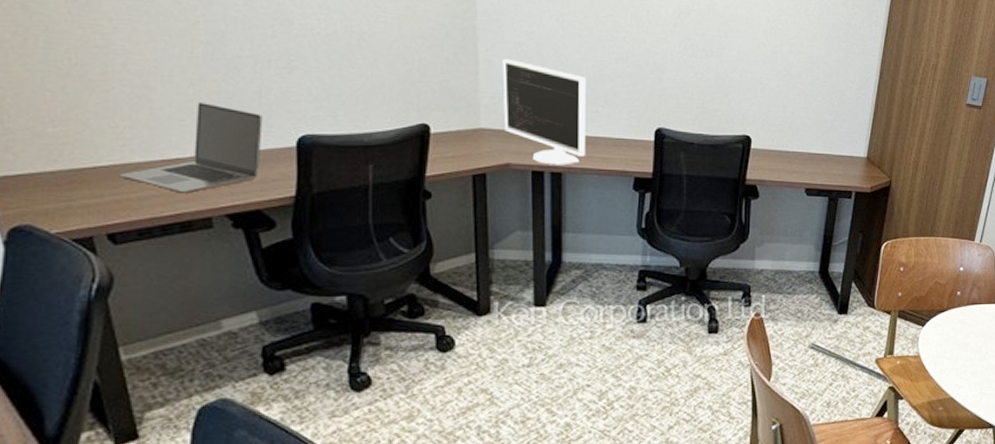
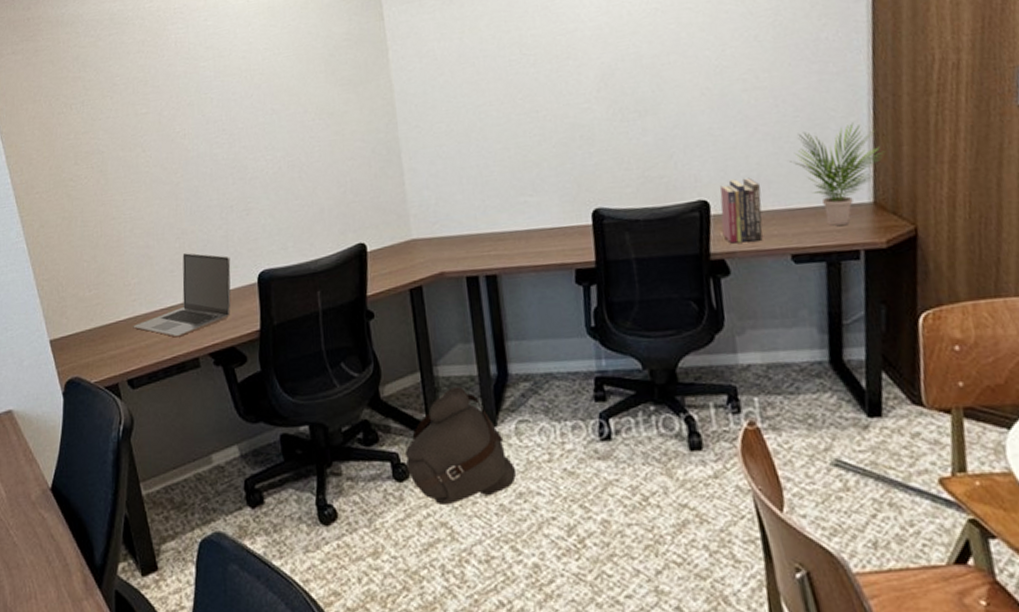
backpack: none [451,269,560,373] -> present [404,386,517,505]
computer monitor: present [502,58,586,165] -> none [426,163,519,268]
books: none [758,122,791,174] -> present [719,177,763,244]
potted plant: none [815,94,881,172] -> present [790,122,886,227]

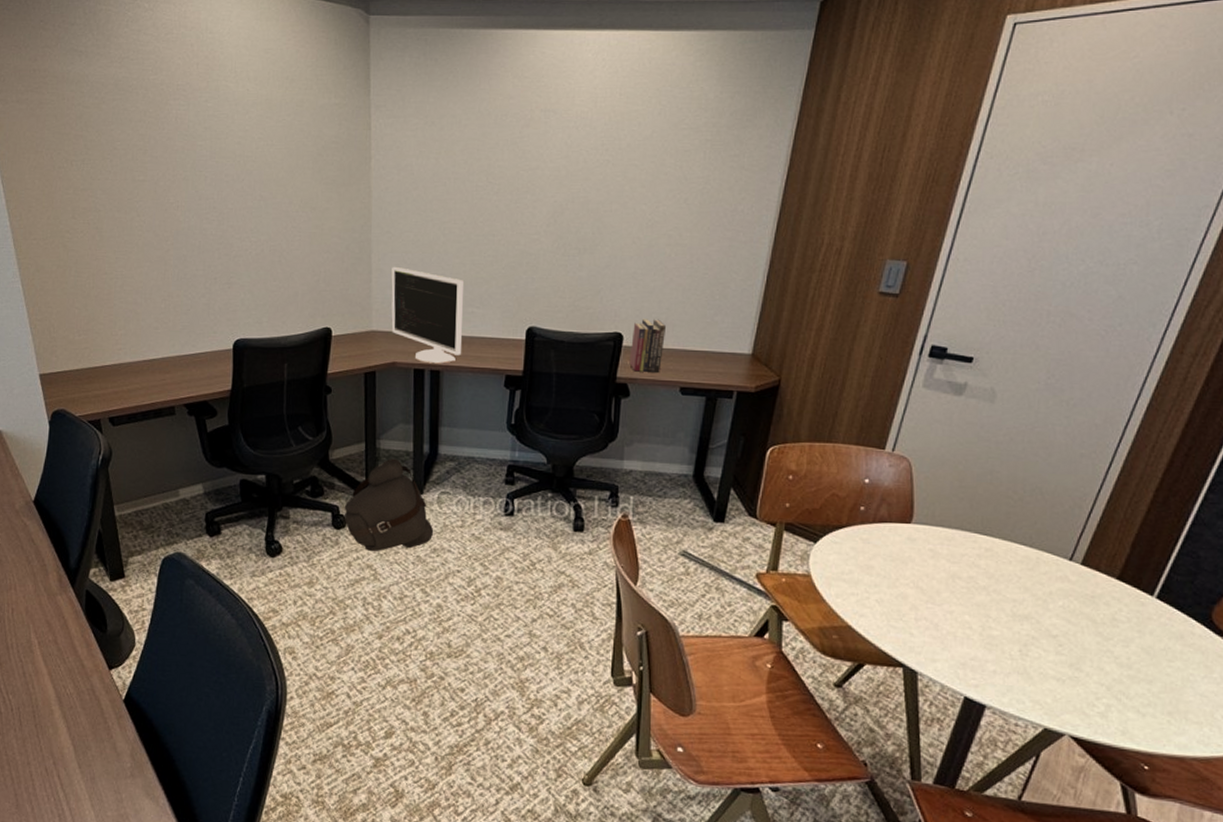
laptop: present [133,253,231,337] -> none [117,314,210,387]
computer monitor: none [426,163,519,268] -> present [391,266,463,364]
potted plant: present [790,122,886,227] -> none [693,286,770,370]

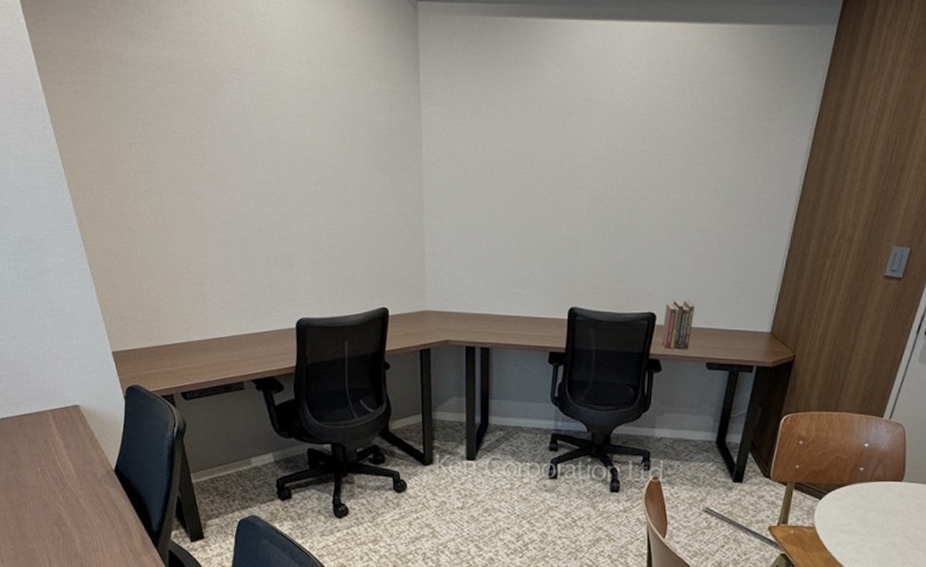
backpack: present [344,458,434,551] -> none [404,428,486,512]
computer monitor: present [391,266,463,364] -> none [443,249,510,342]

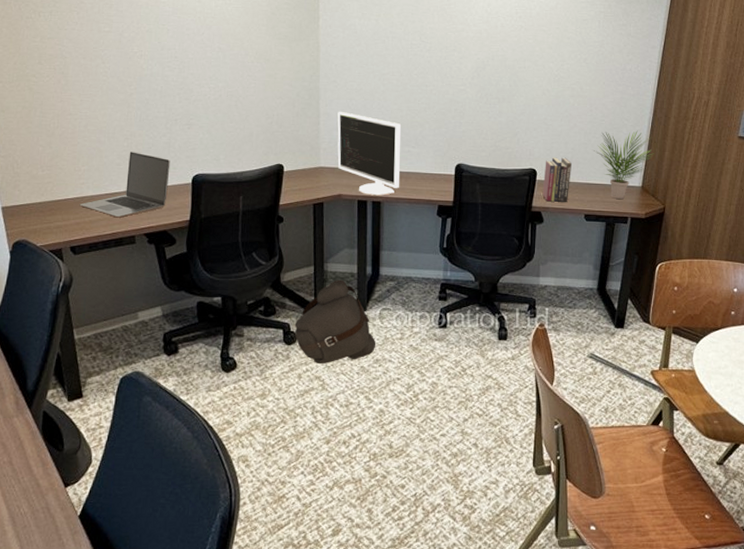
laptop: none [187,295,274,363] -> present [79,152,171,218]
backpack: none [404,428,486,512] -> present [294,279,376,363]
computer monitor: none [443,249,510,342] -> present [337,111,401,196]
potted plant: none [720,270,787,347] -> present [594,130,655,200]

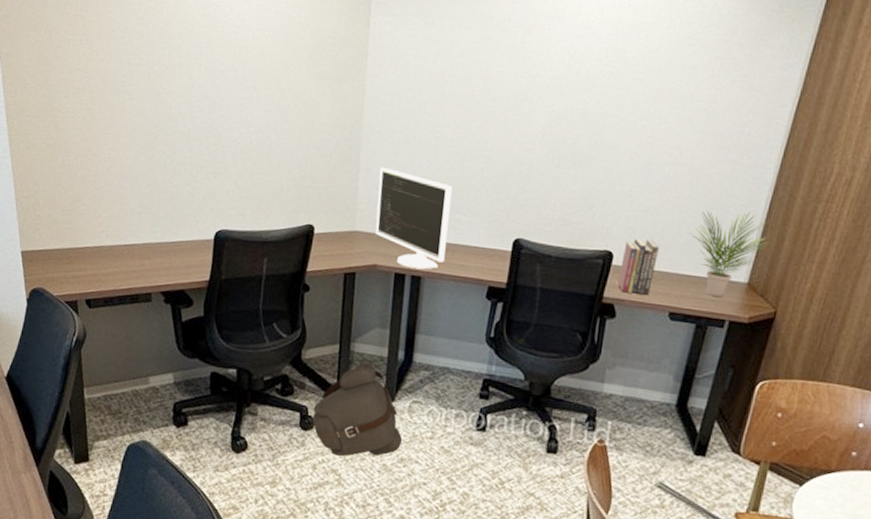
laptop: present [79,152,171,218] -> none [97,200,194,272]

